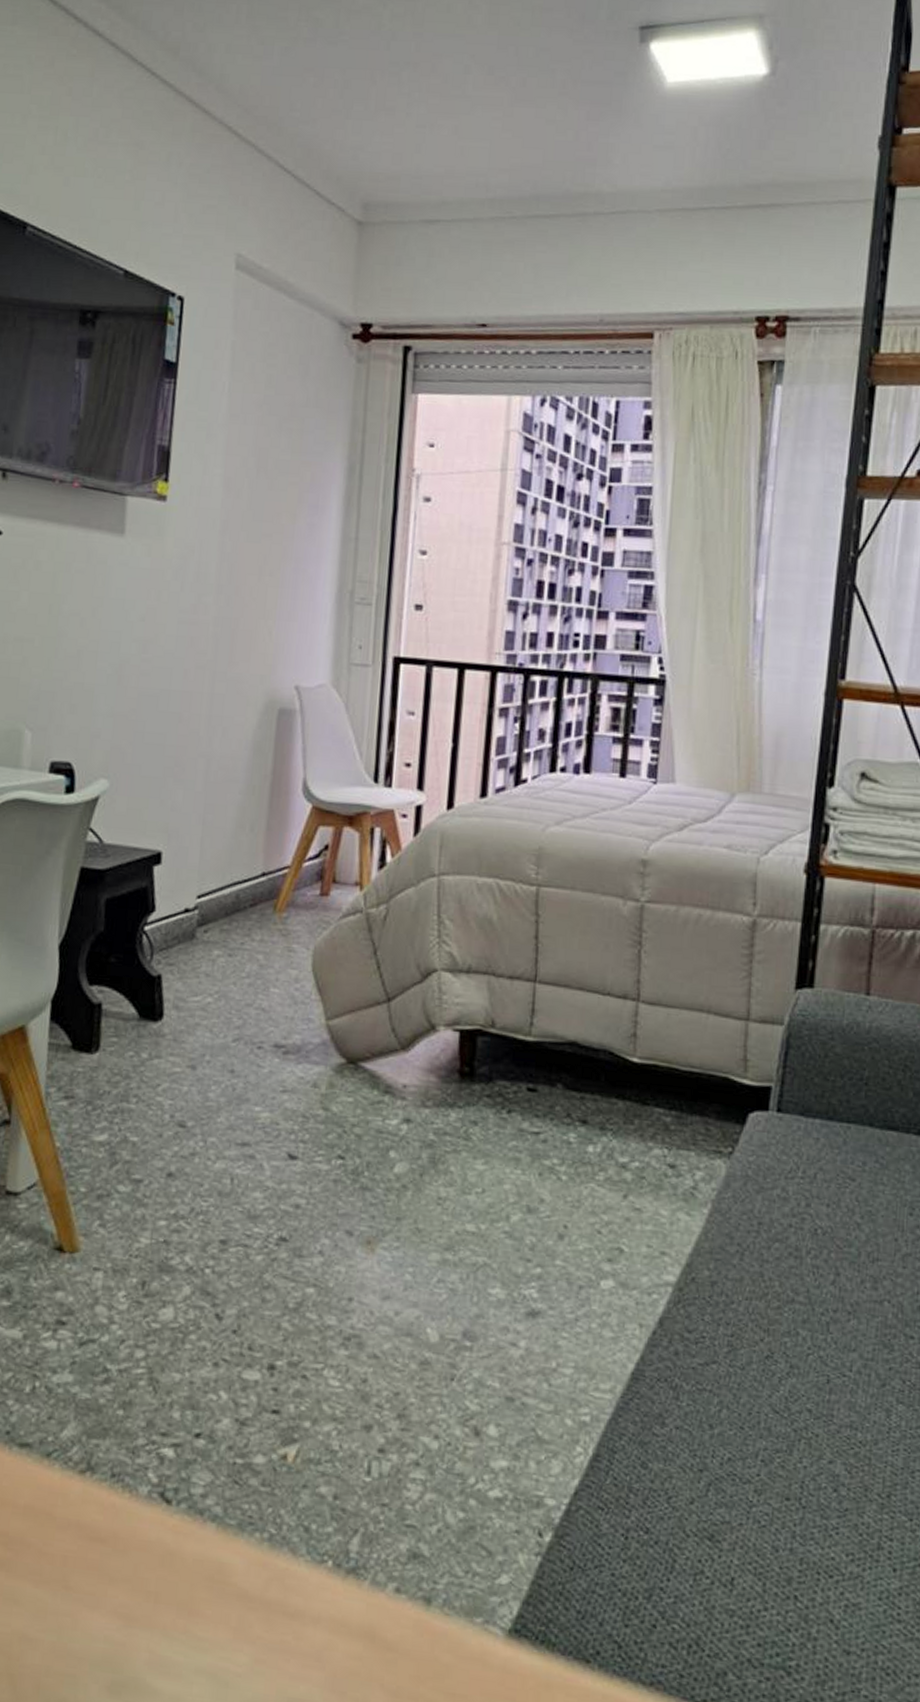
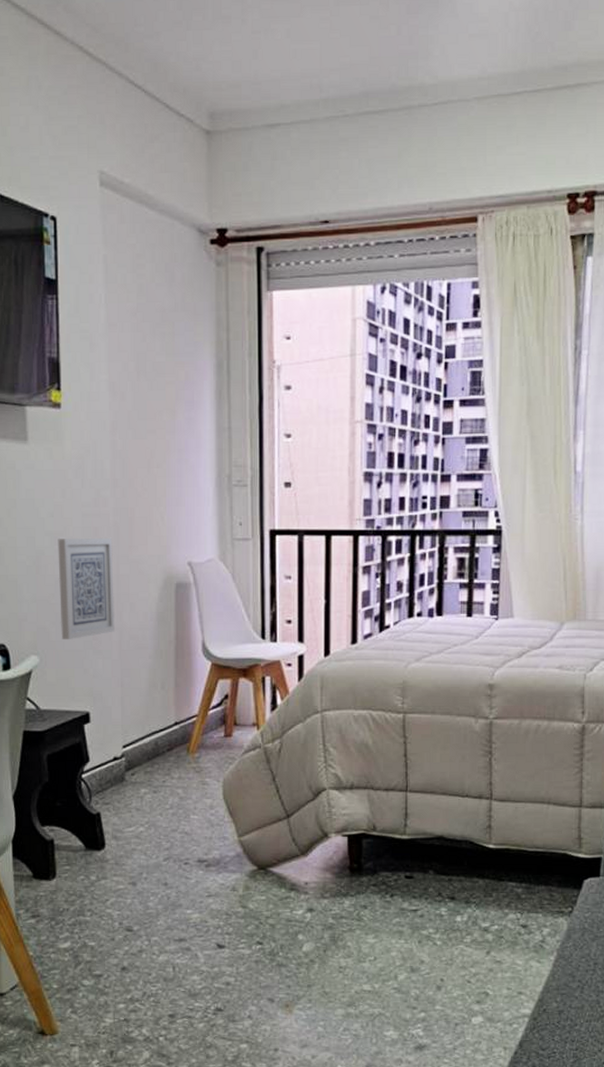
wall art: none [138,646,210,765] -> present [58,538,115,640]

